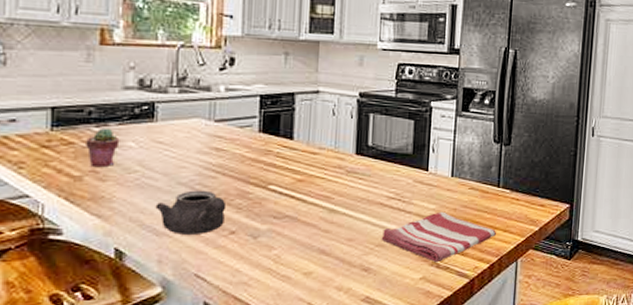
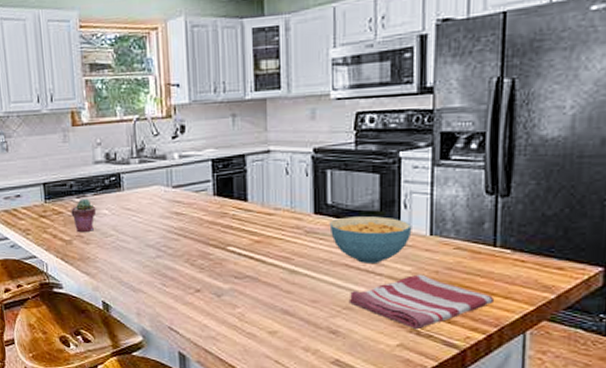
teapot: present [155,190,227,236] -> none [130,252,190,293]
cereal bowl: none [368,158,438,202] -> present [329,216,412,263]

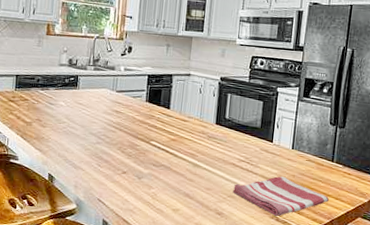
potted succulent: present [71,198,97,233] -> none [35,91,55,118]
cereal bowl: present [329,216,412,263] -> none [225,129,281,165]

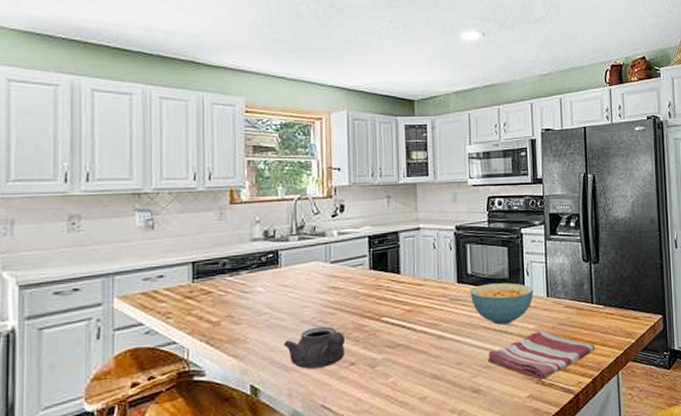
teapot: none [75,139,121,171] -> present [284,326,346,370]
cereal bowl: none [225,129,281,165] -> present [470,283,534,325]

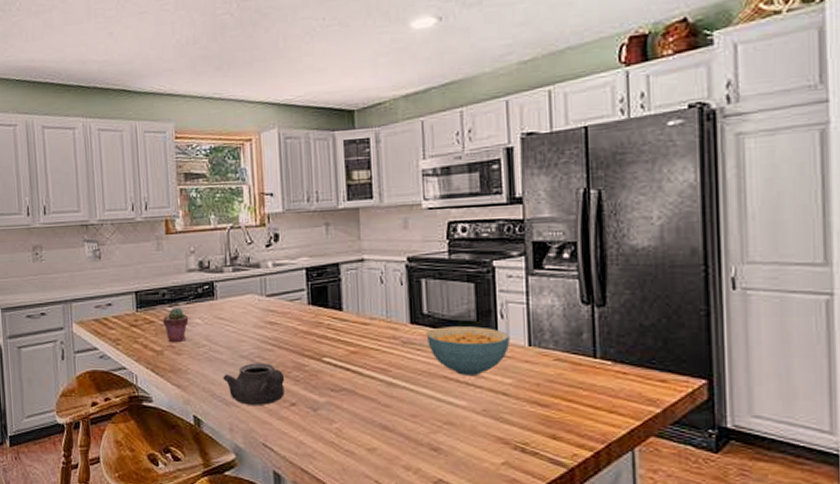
potted succulent: none [222,276,250,313] -> present [163,307,189,343]
dish towel: present [487,330,596,380] -> none [449,386,600,445]

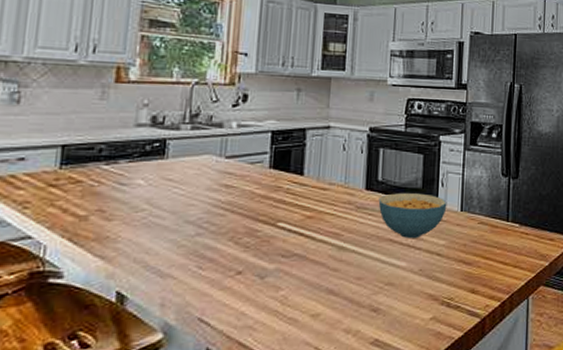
potted succulent: present [163,307,189,343] -> none [94,165,129,207]
teapot: present [223,363,285,406] -> none [161,229,234,277]

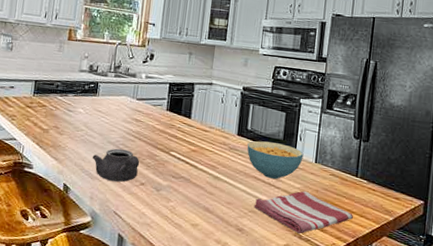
teapot: none [161,229,234,277] -> present [92,148,140,182]
dish towel: none [390,247,507,301] -> present [254,191,354,234]

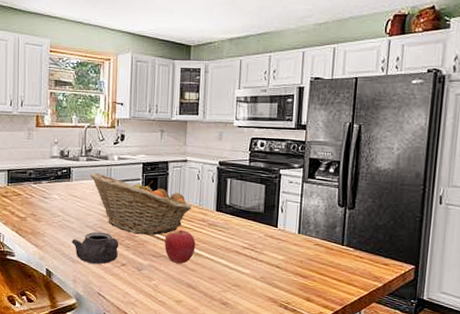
fruit basket: none [116,89,214,156] -> present [89,172,192,236]
apple: none [184,152,216,186] -> present [164,230,196,264]
cereal bowl: present [247,141,304,179] -> none [226,215,286,252]
dish towel: present [254,191,354,234] -> none [237,262,341,304]

